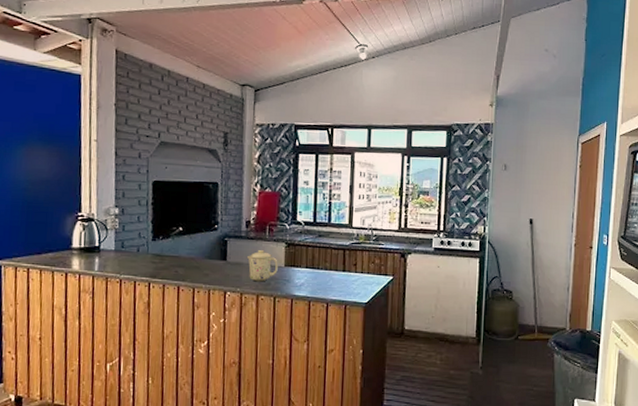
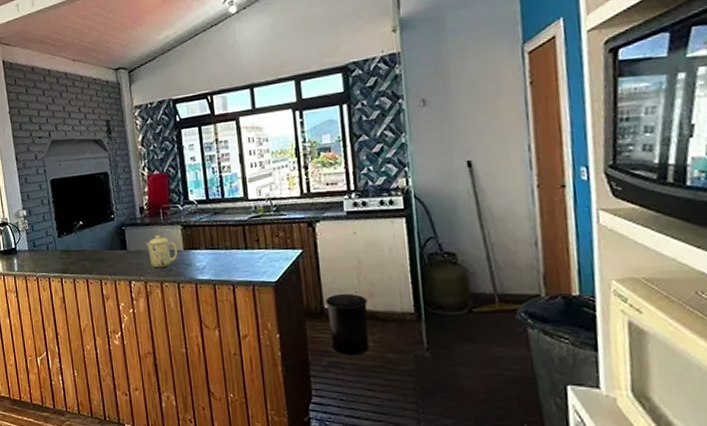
waste bin: none [406,318,440,371] -> present [326,294,369,356]

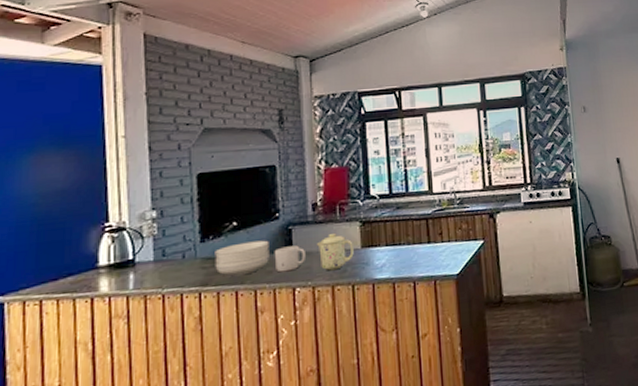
bowl: none [69,238,109,267] -> present [215,240,269,277]
mug: none [112,244,138,267] -> present [274,245,307,273]
waste bin: present [326,294,369,356] -> none [504,279,542,341]

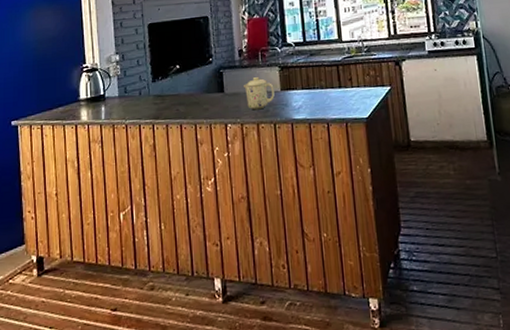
bowl: present [215,240,269,277] -> none [163,81,206,112]
mug: present [274,245,307,273] -> none [209,86,236,110]

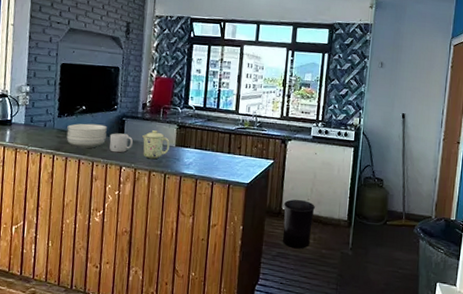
bowl: none [163,81,206,112] -> present [66,123,107,149]
mug: none [209,86,236,110] -> present [109,133,134,153]
waste bin: none [412,126,450,185] -> present [282,199,315,249]

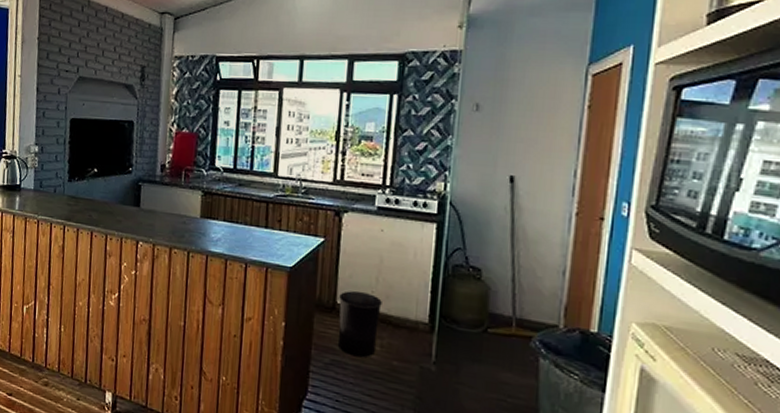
bowl: present [66,123,107,149] -> none [77,189,121,219]
mug: present [109,133,134,153] -> none [124,200,151,225]
mug: present [141,129,170,160] -> none [160,196,194,234]

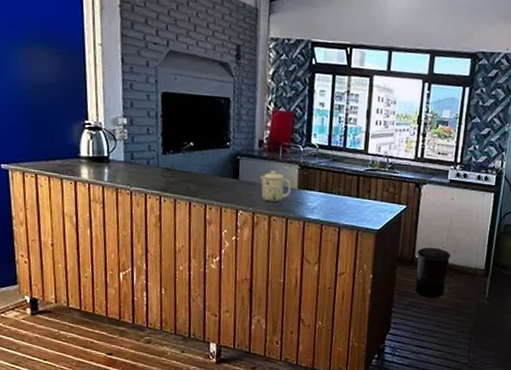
mug: none [160,196,194,234] -> present [259,170,291,203]

